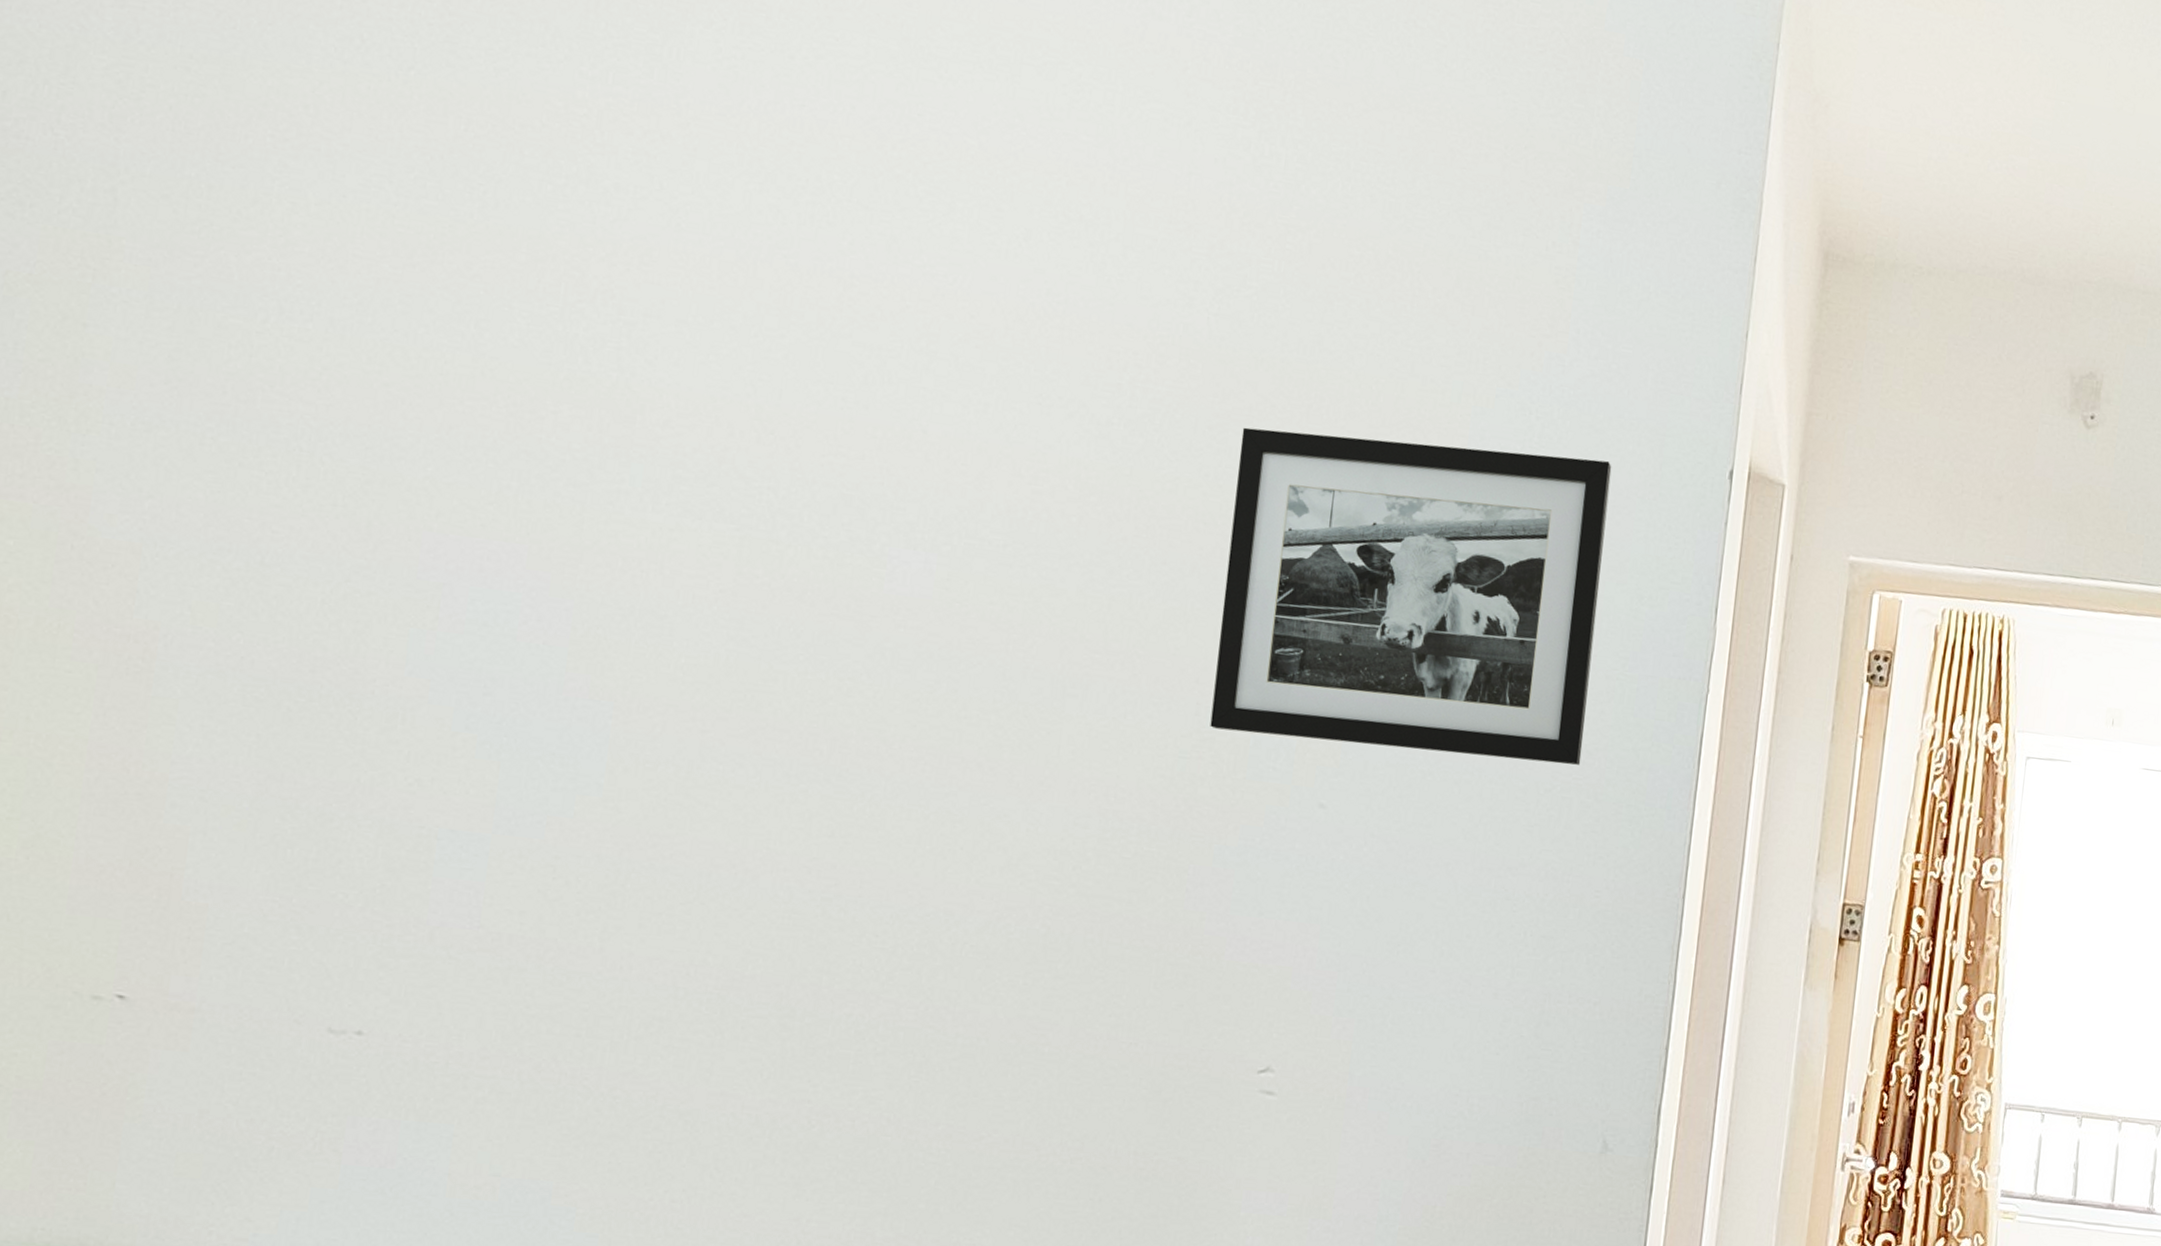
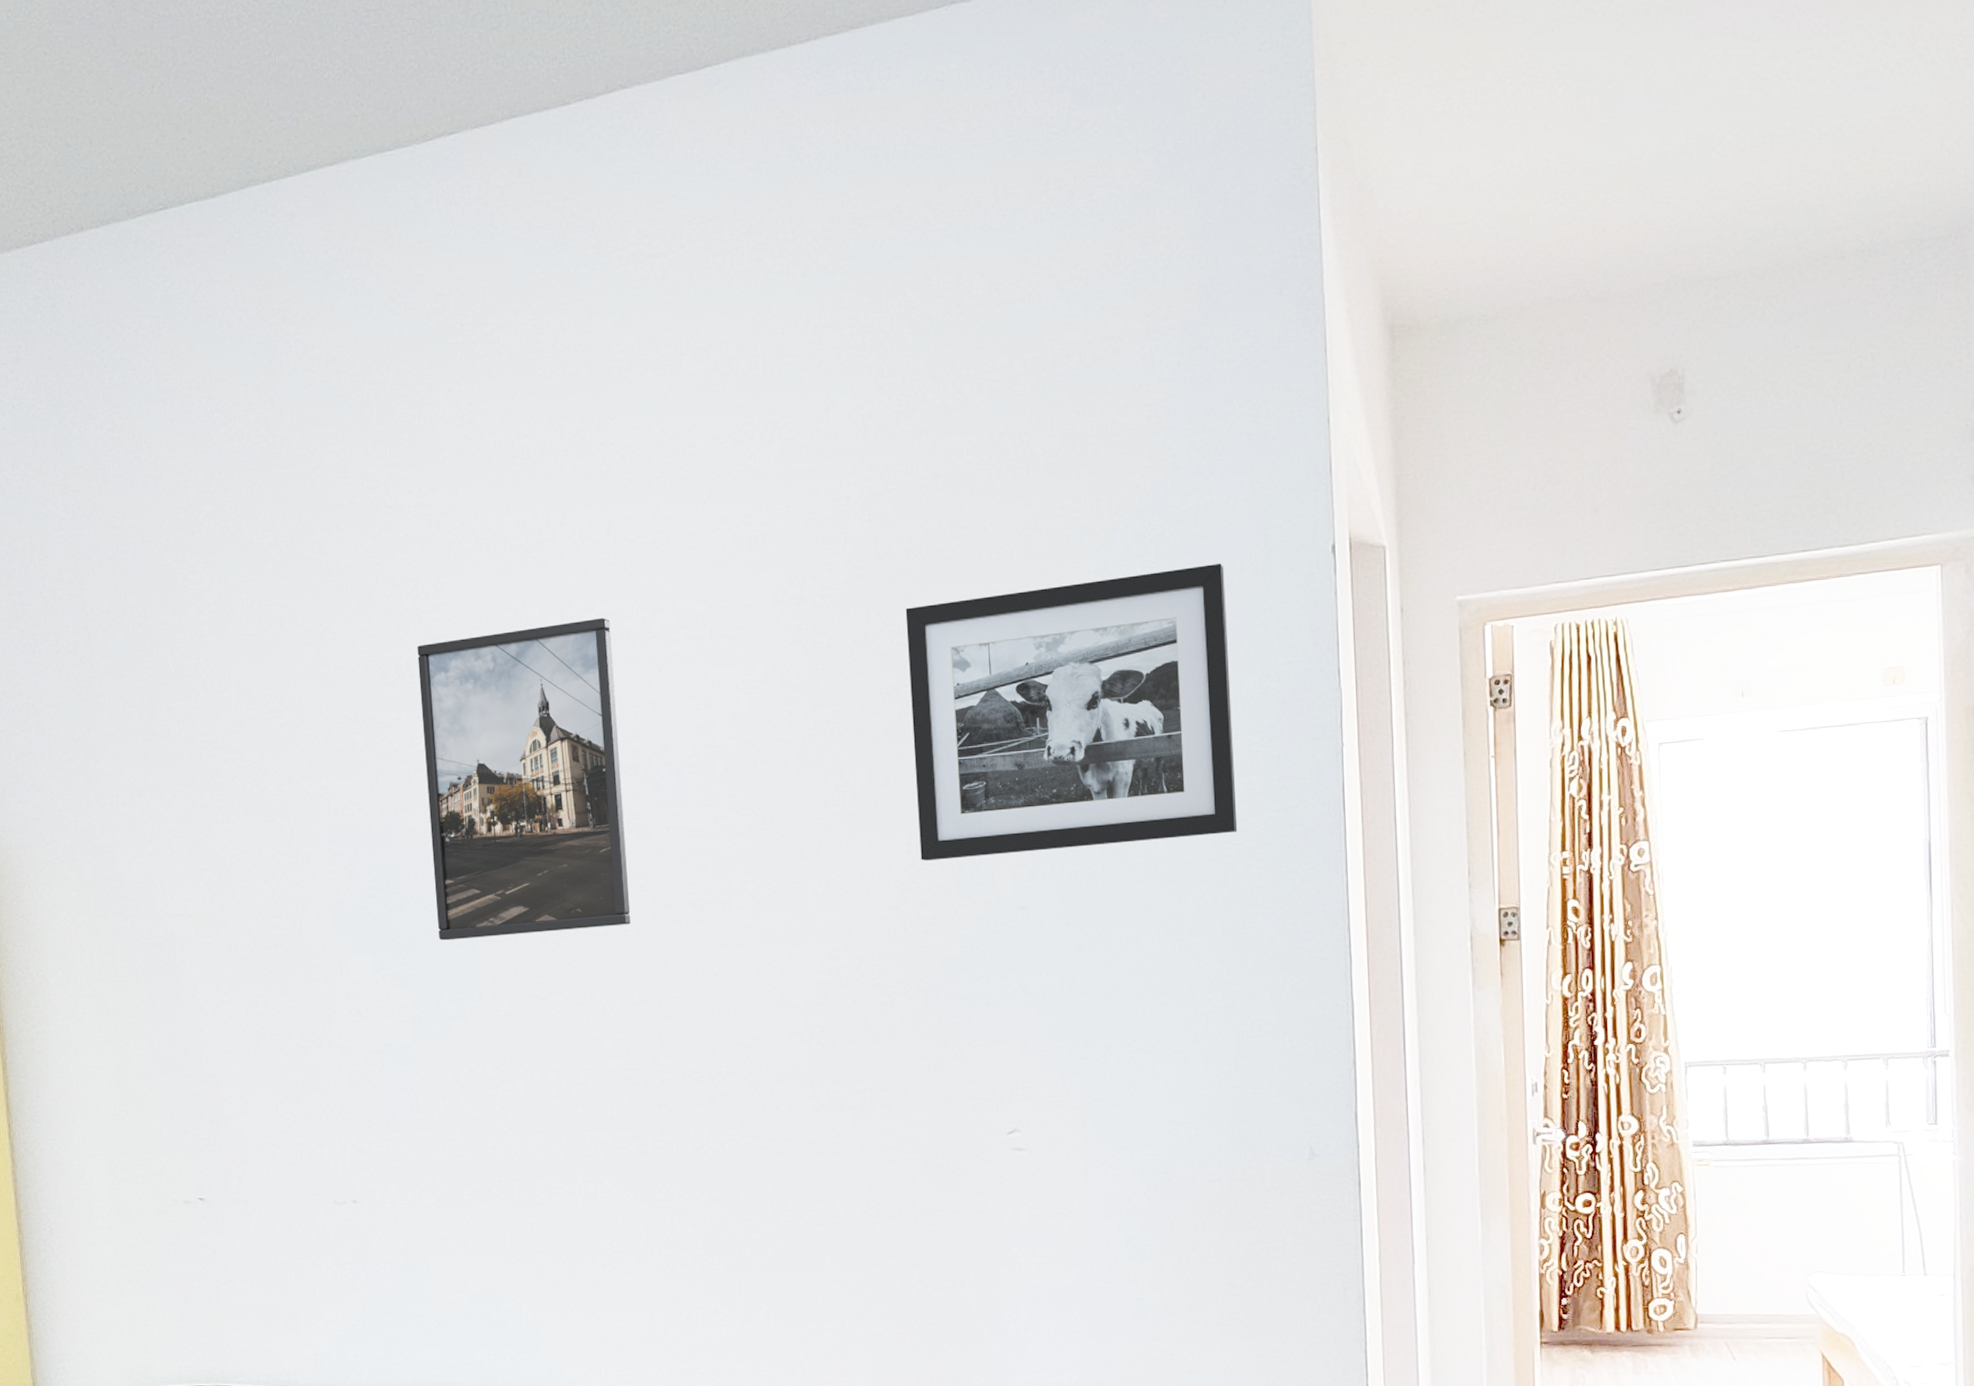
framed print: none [556,326,870,736] -> present [417,618,631,941]

